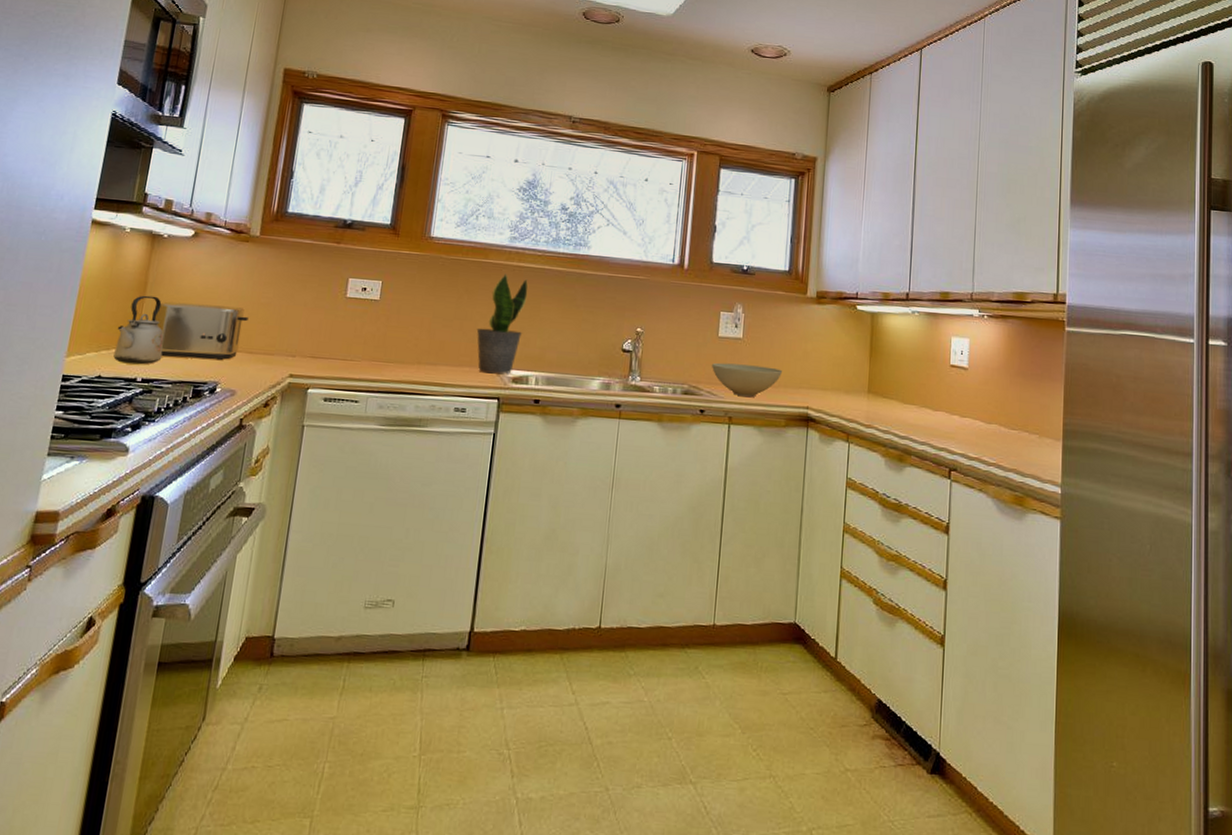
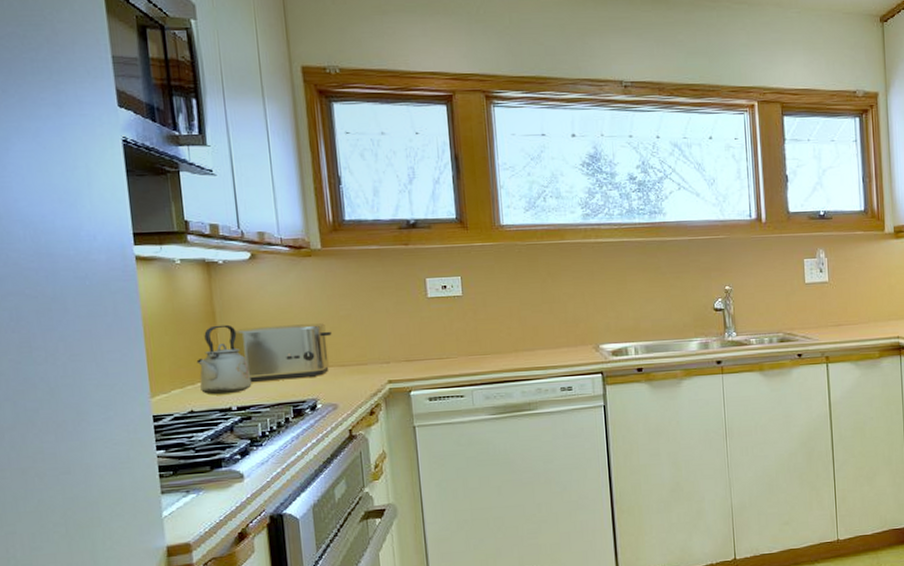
potted plant: present [476,274,528,374] -> none [567,252,613,351]
bowl: present [712,362,783,397] -> none [803,305,871,336]

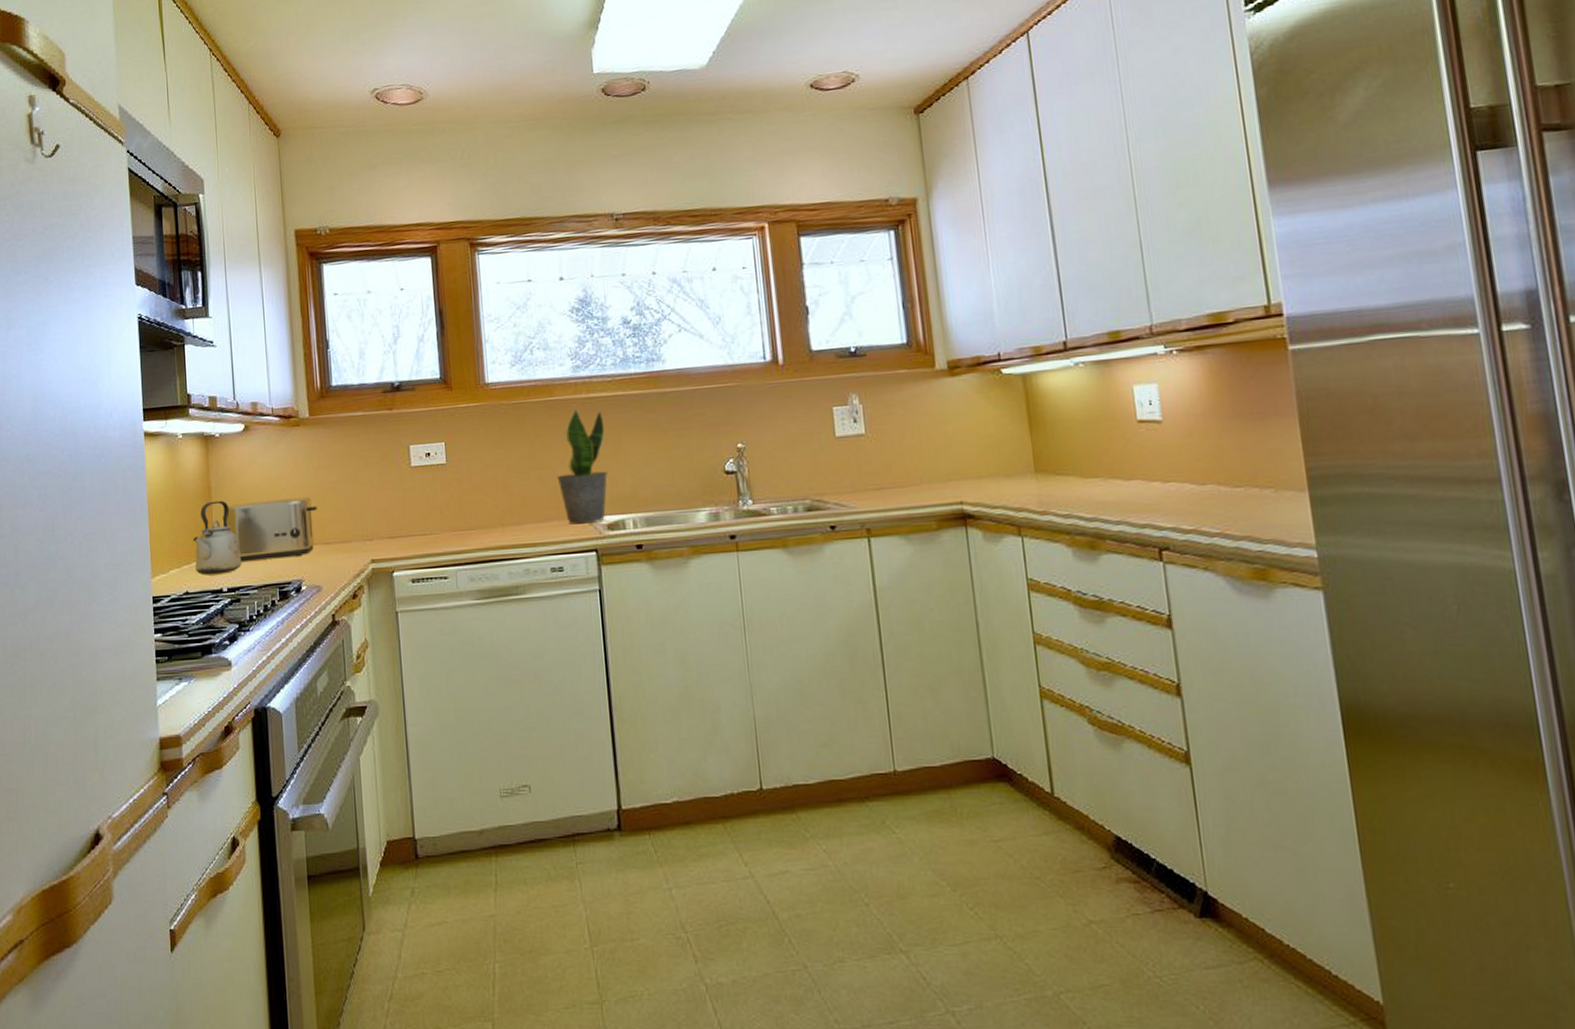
potted plant: none [567,252,613,351] -> present [556,409,608,524]

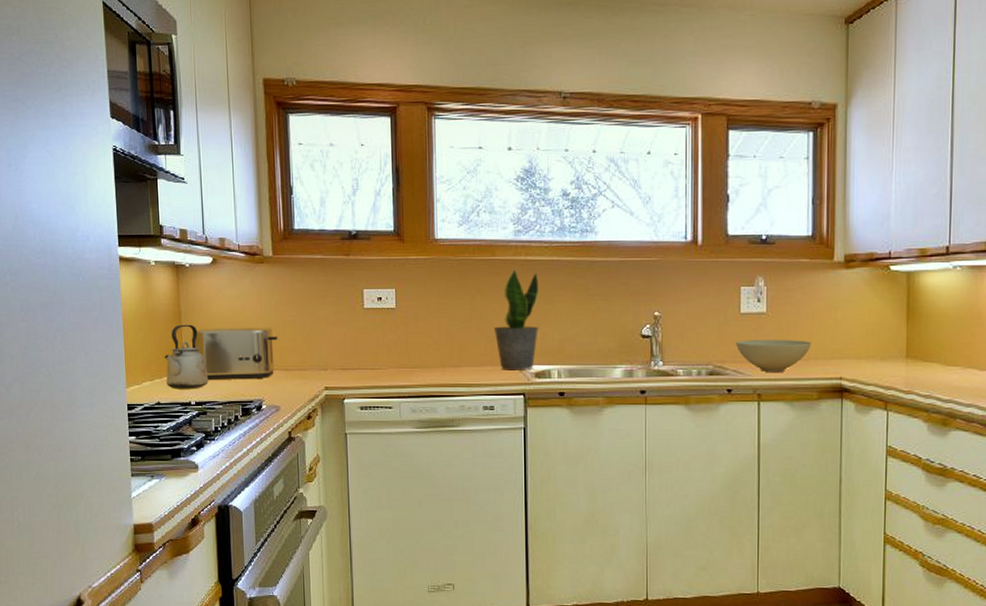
bowl: none [834,462,923,502] -> present [736,340,812,372]

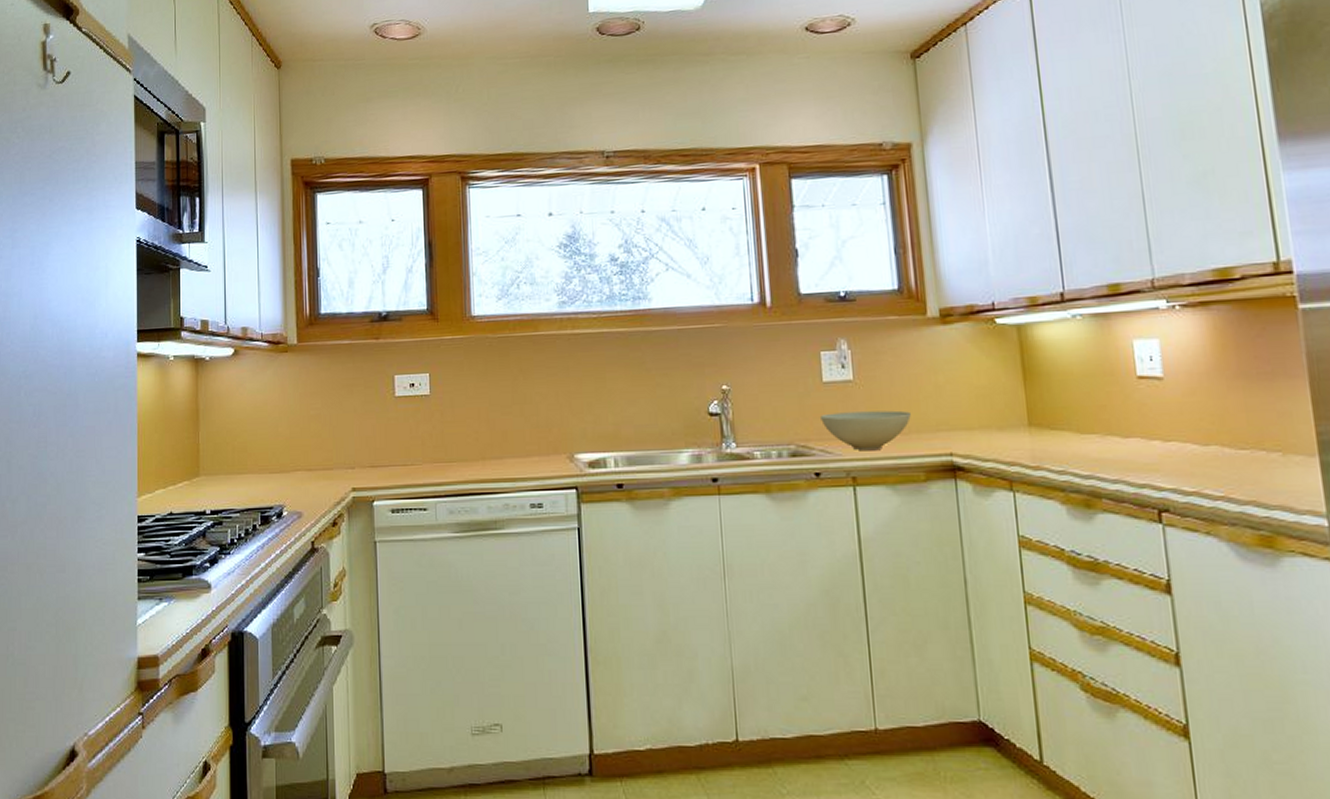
kettle: present [164,324,209,390] -> none [179,423,226,497]
toaster: present [192,328,278,381] -> none [209,423,301,486]
potted plant: present [493,269,539,371] -> none [539,345,590,461]

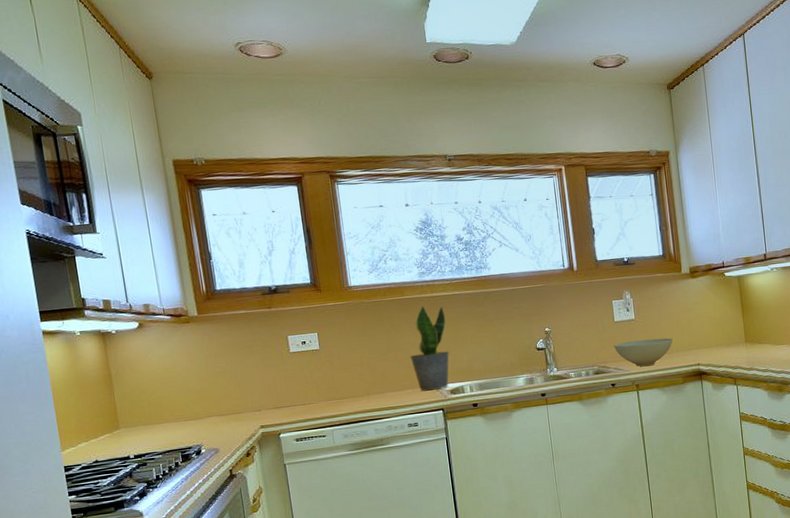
potted plant: none [539,345,590,461] -> present [410,305,449,391]

